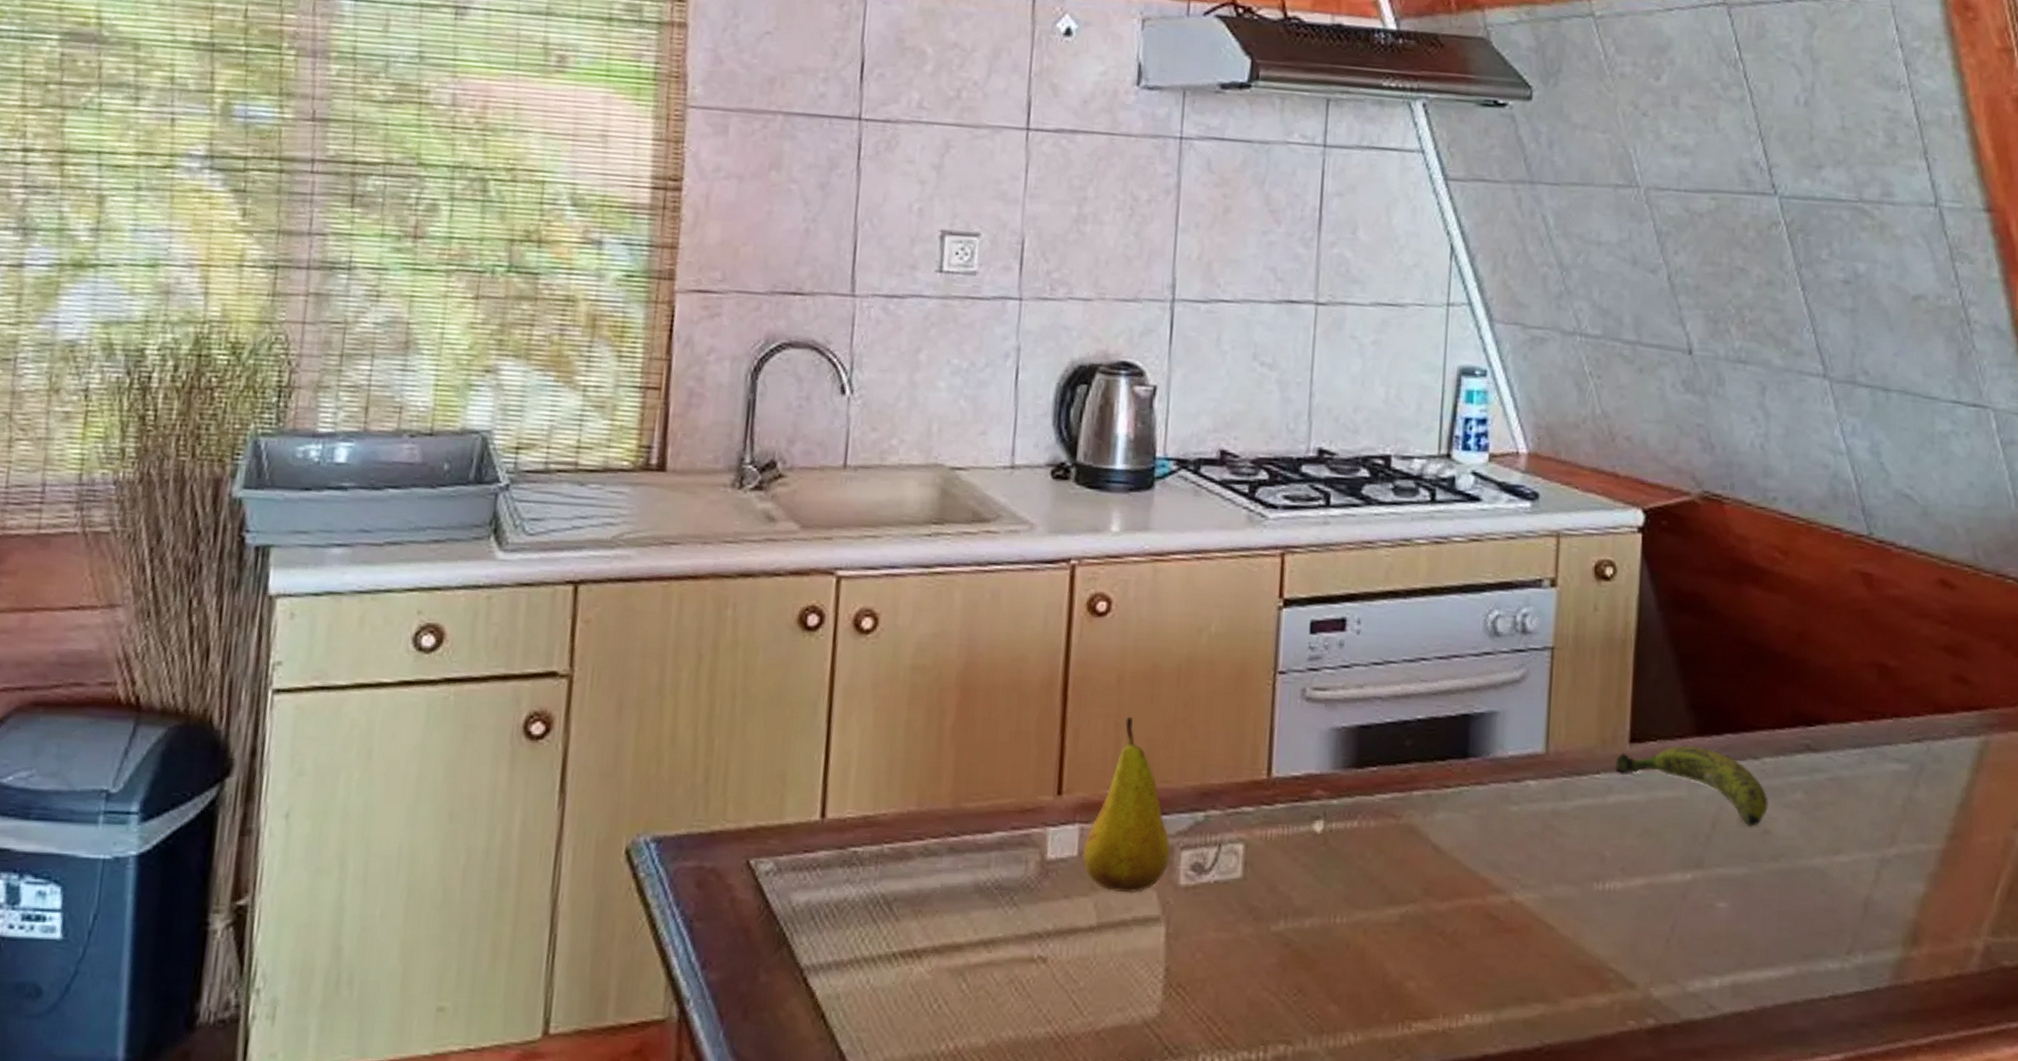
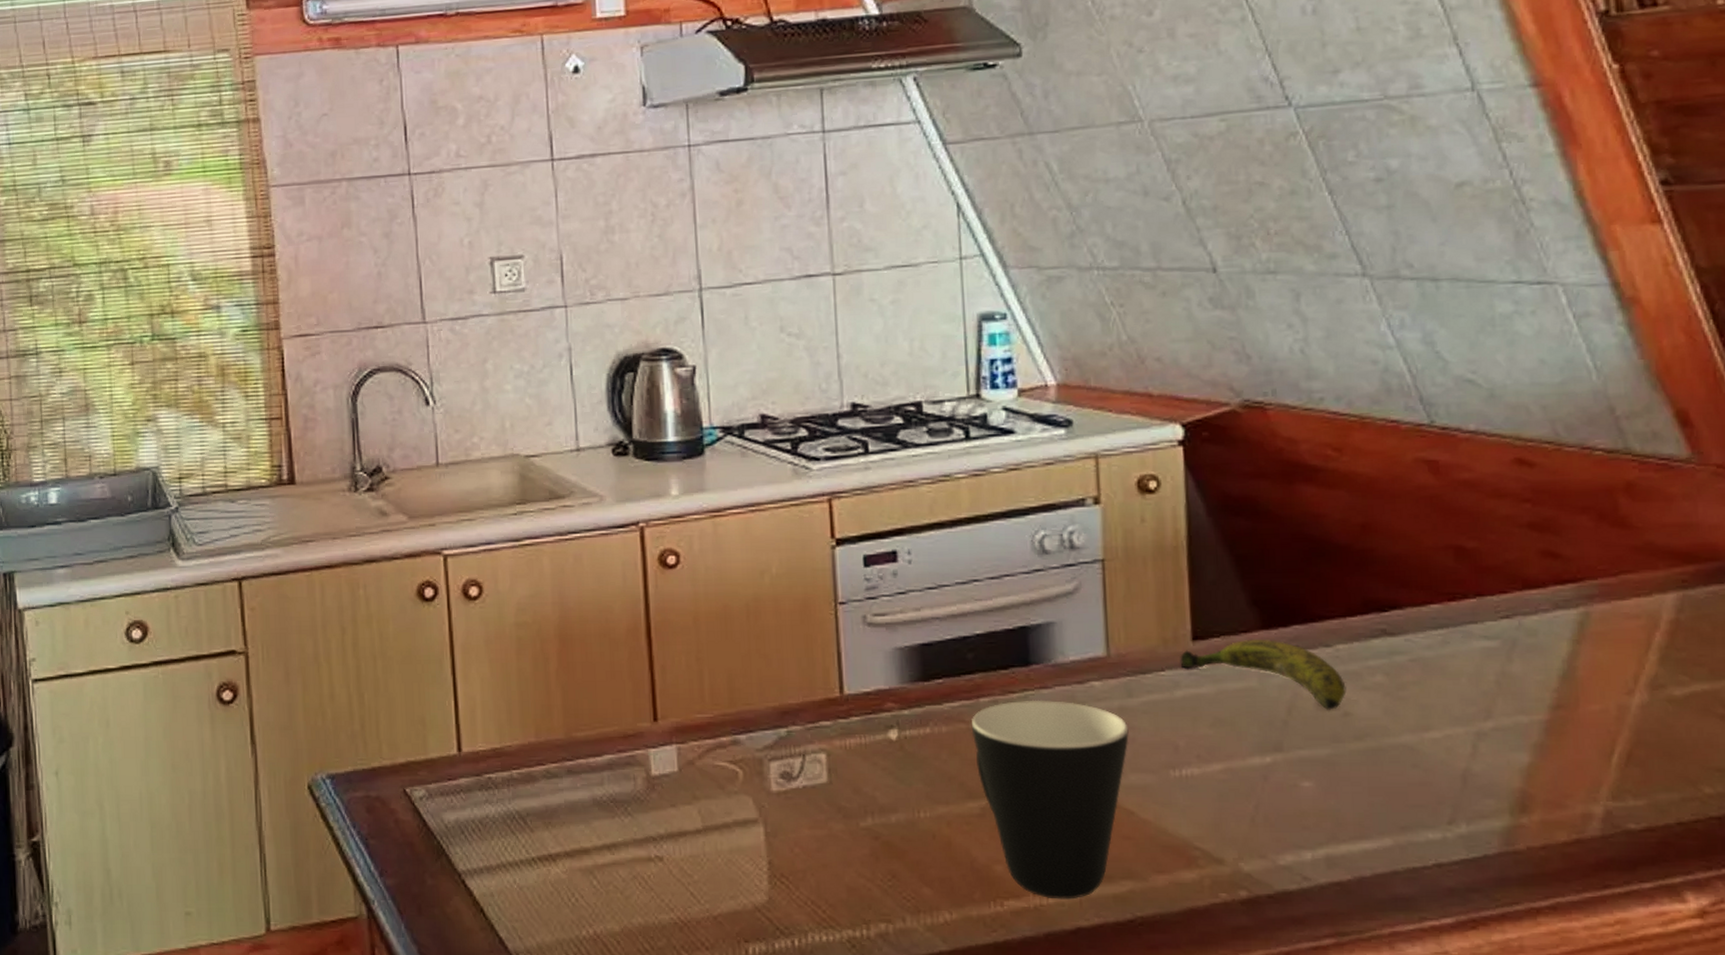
fruit: present [1082,716,1171,894] -> none [682,651,761,800]
mug: none [1400,796,1558,1023] -> present [971,700,1129,900]

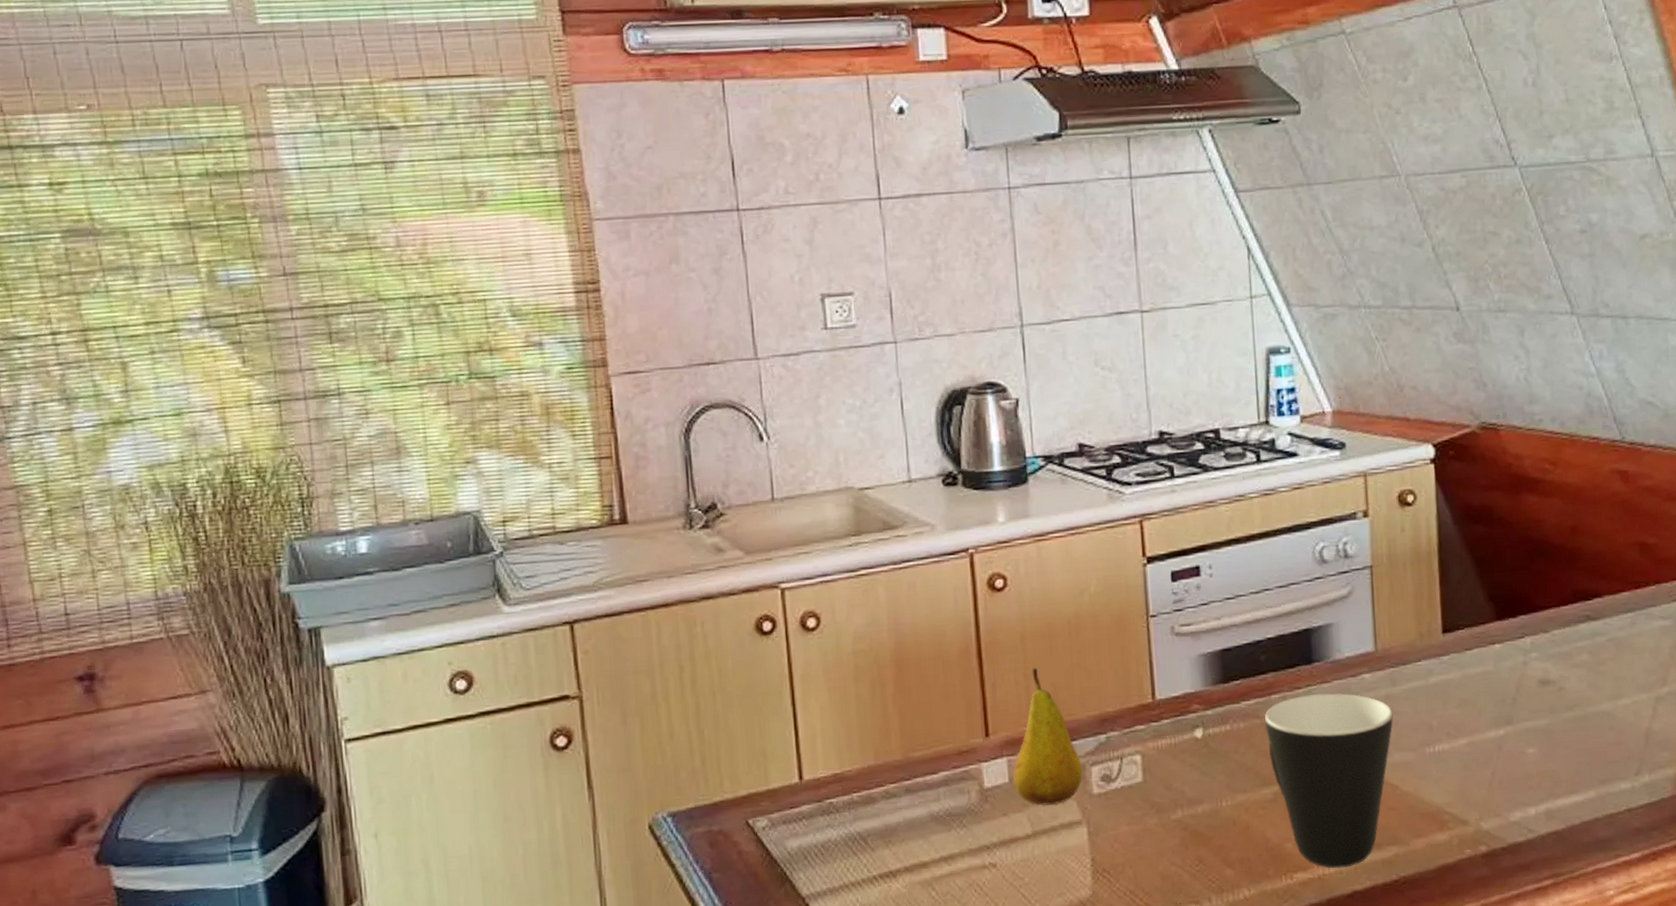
fruit: none [682,651,761,800] -> present [1012,667,1083,806]
banana: present [1180,639,1346,710] -> none [1433,629,1561,686]

